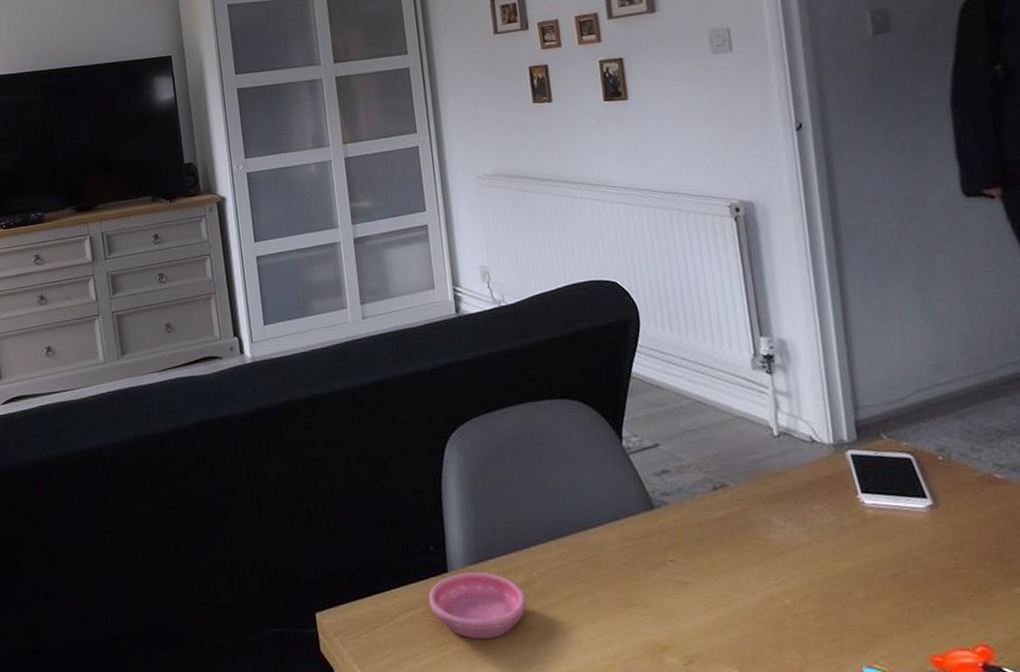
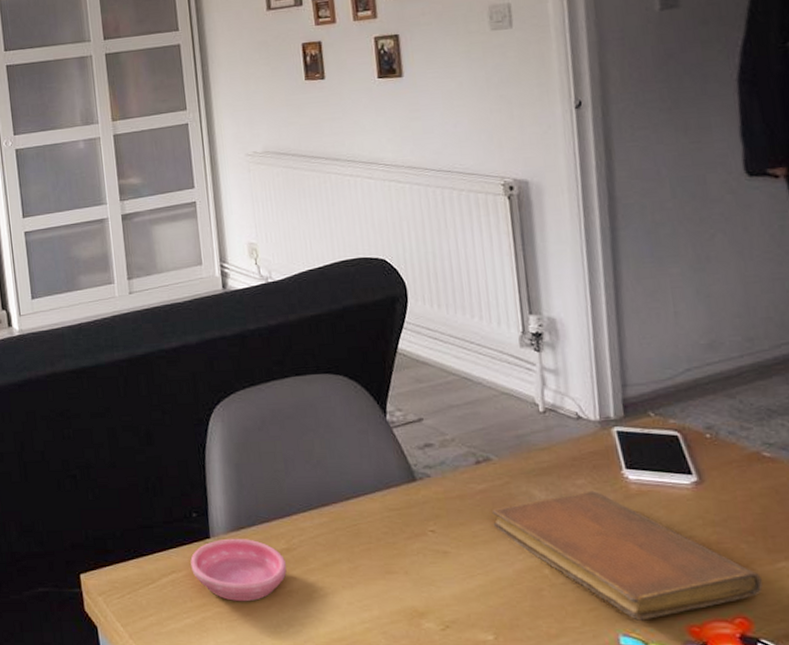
notebook: none [730,516,1002,651] -> present [491,490,763,621]

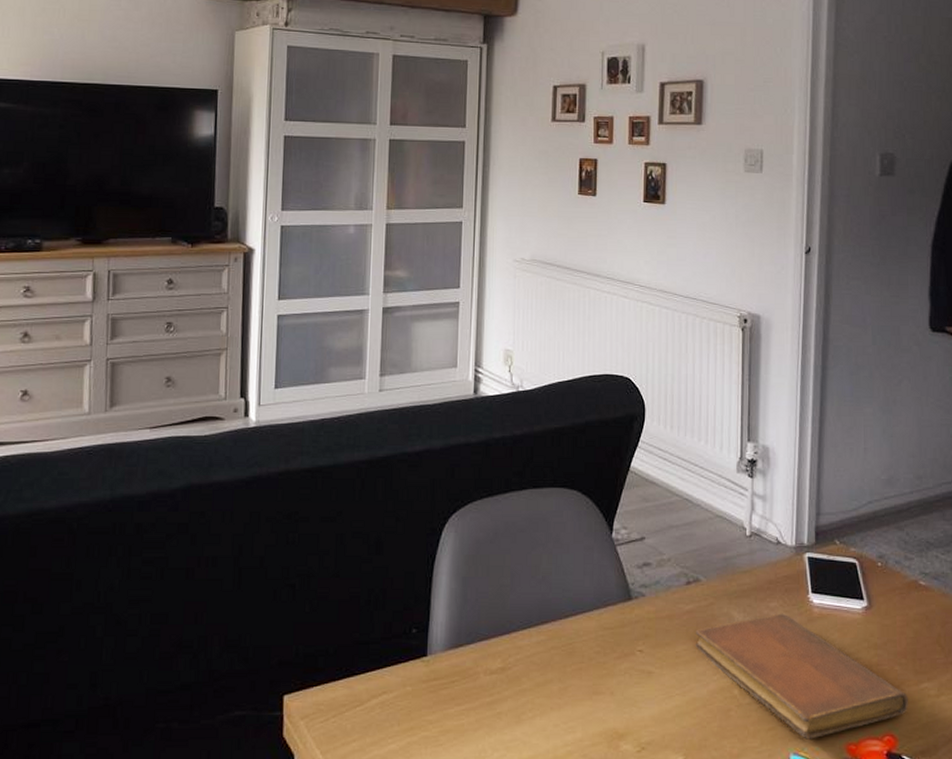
saucer: present [190,538,287,602] -> none [403,656,499,725]

